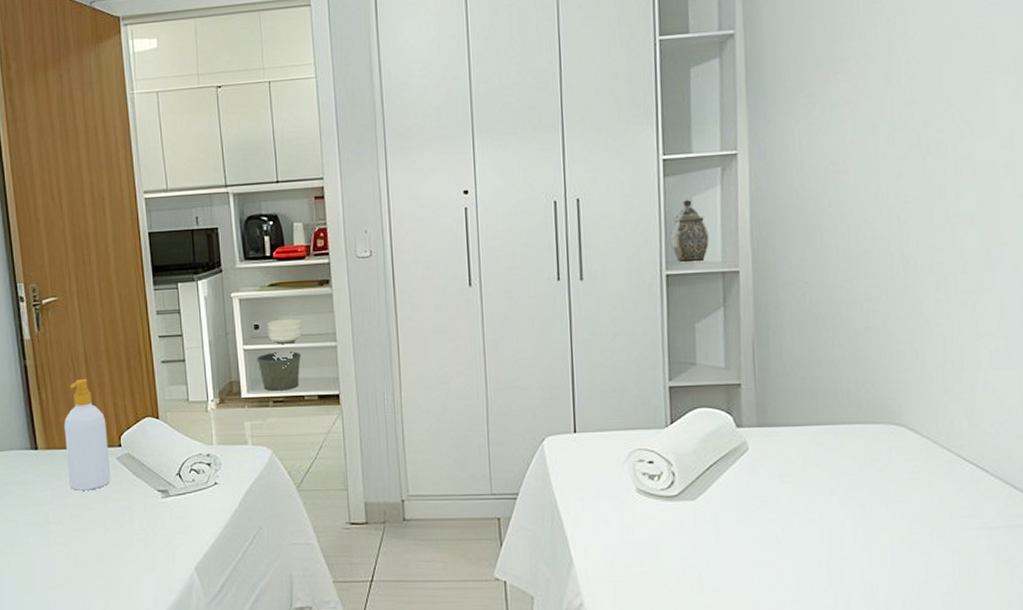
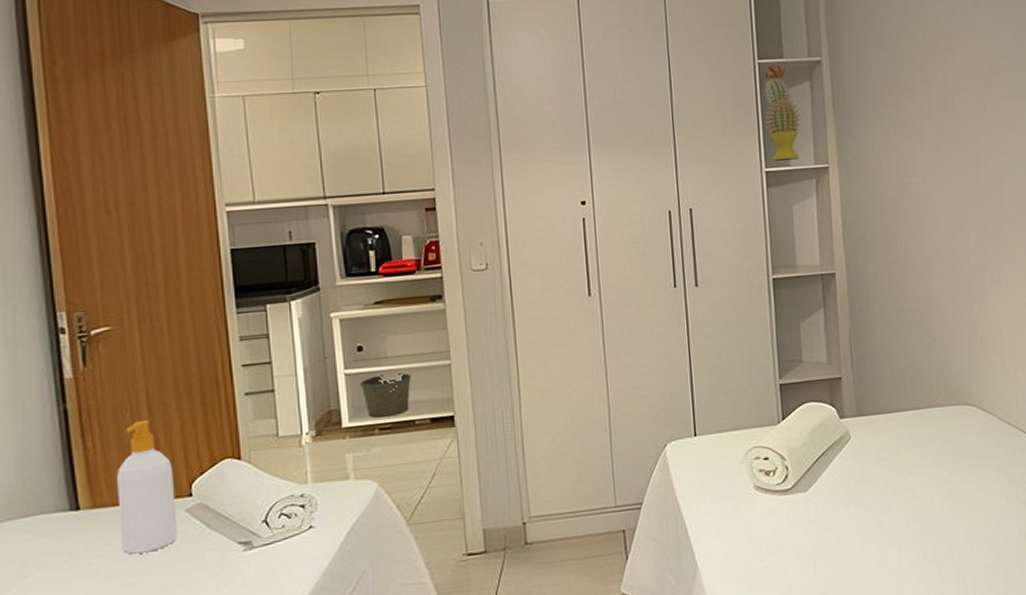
bowl: present [267,318,303,344] -> none [372,337,413,366]
decorative plant: none [664,39,707,148] -> present [764,63,801,161]
decorative jar: present [671,200,709,263] -> none [775,209,808,267]

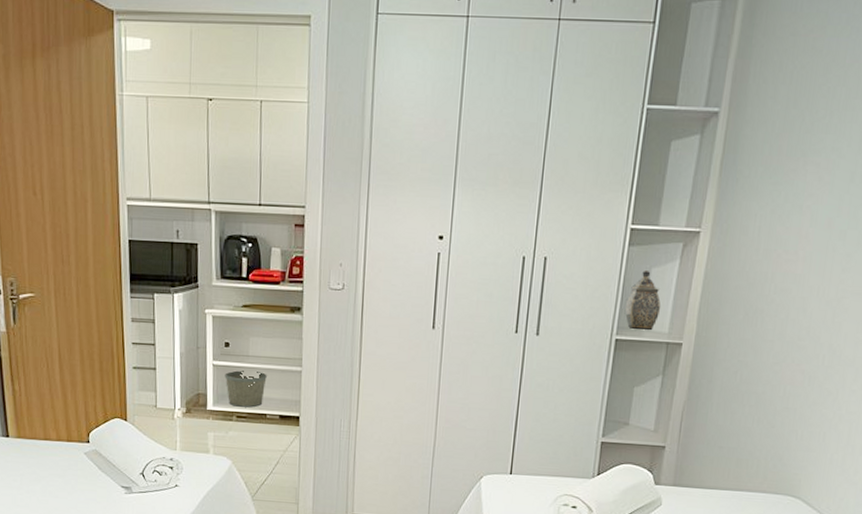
soap bottle: present [116,419,178,555] -> none [35,375,78,480]
decorative plant: present [764,63,801,161] -> none [640,110,682,220]
decorative jar: none [775,209,808,267] -> present [625,271,661,331]

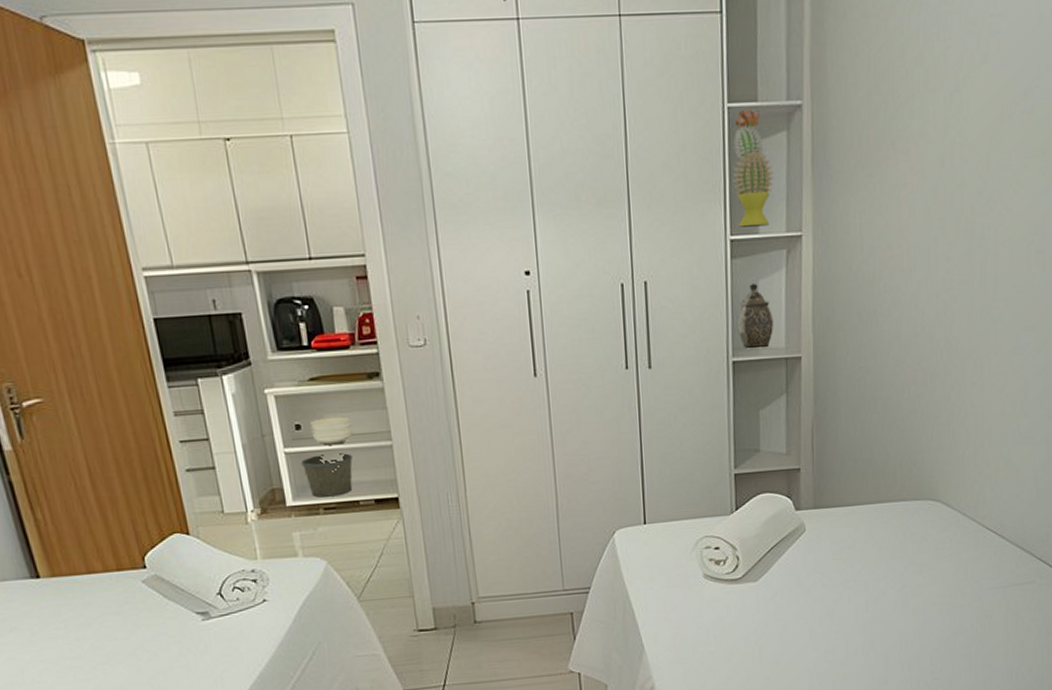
bowl: none [237,339,271,364] -> present [310,416,353,445]
decorative plant: none [640,110,682,220] -> present [732,107,774,227]

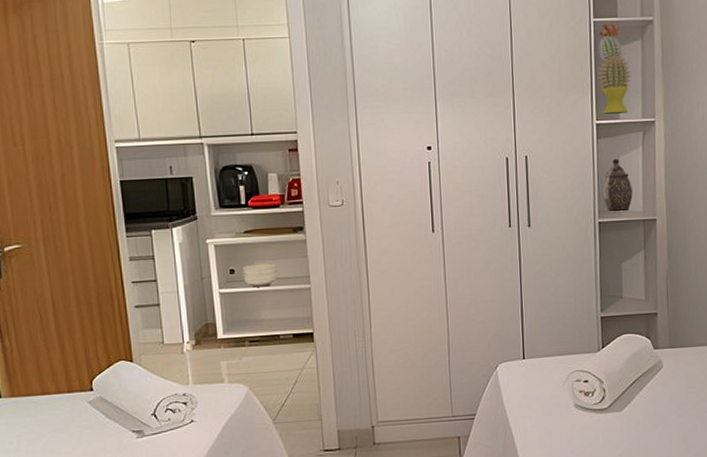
basket: present [301,453,353,498] -> none [232,294,276,332]

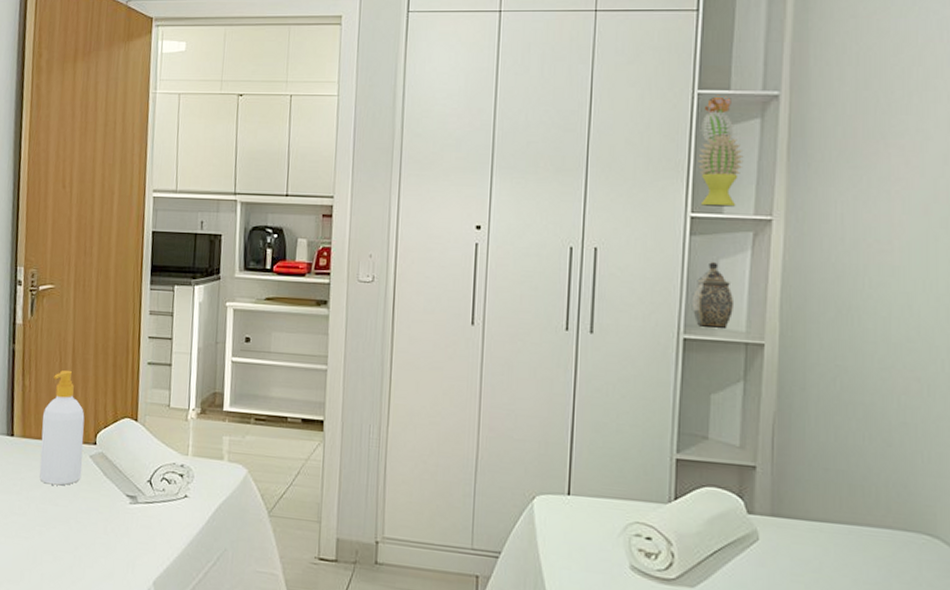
soap bottle: none [30,325,82,436] -> present [39,370,85,486]
bowl: present [243,263,278,287] -> none [258,334,294,361]

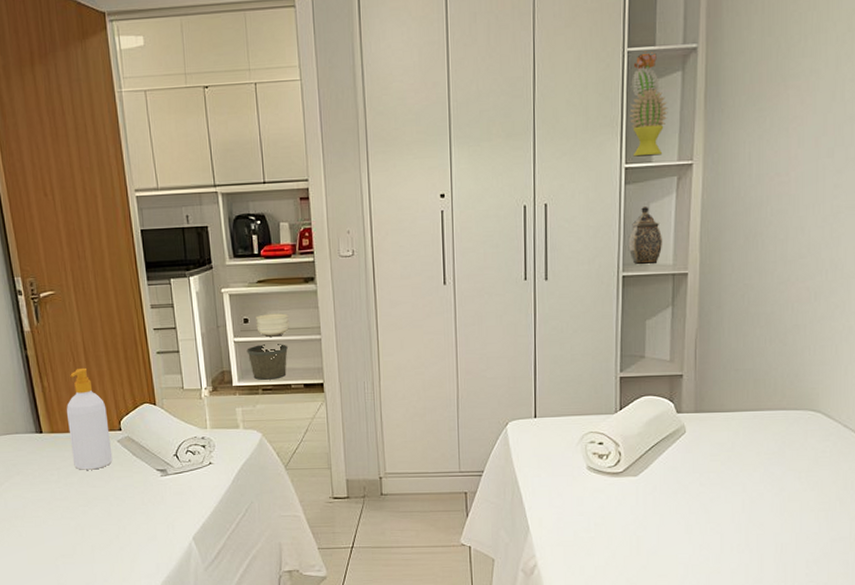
basket: none [244,368,289,409] -> present [246,344,288,380]
bowl: none [258,334,294,361] -> present [256,313,289,337]

